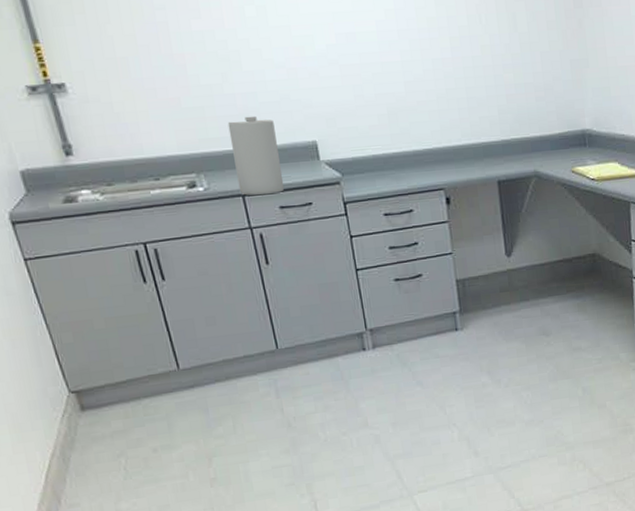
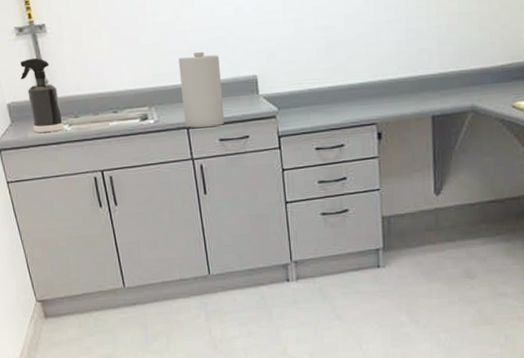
spray bottle: none [34,119,94,203] -> present [20,57,64,133]

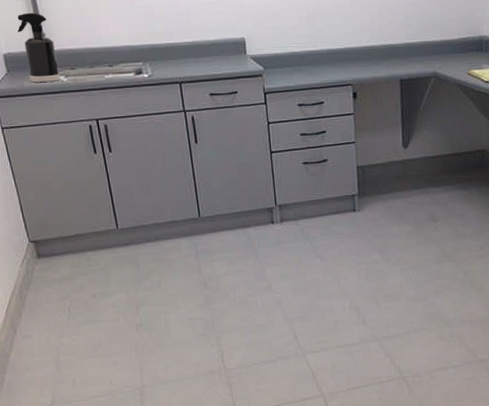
paper towel holder: present [178,51,225,129] -> none [171,14,215,84]

